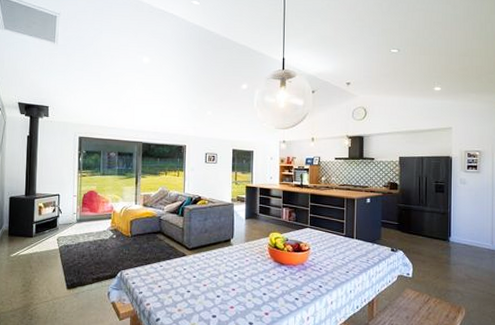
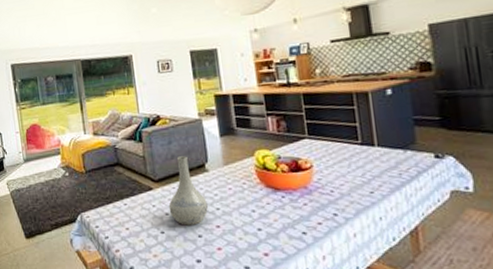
vase: none [196,231,228,287] -> present [168,156,208,226]

